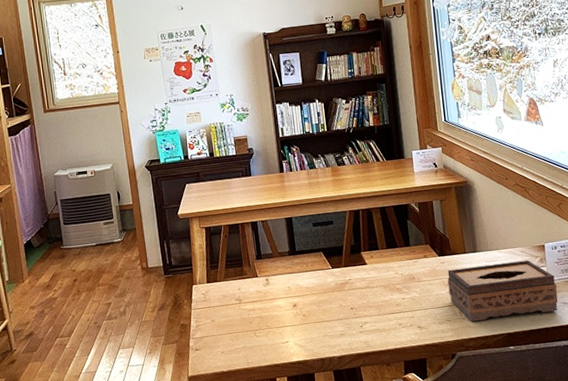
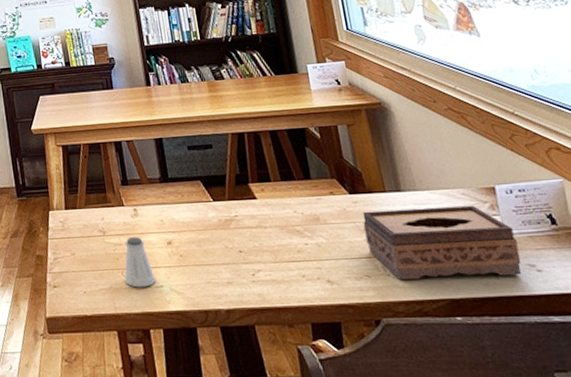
saltshaker: none [256,302,282,345] -> present [124,237,155,288]

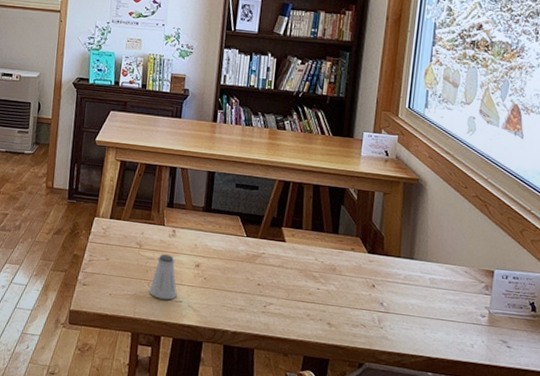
tissue box: present [362,205,522,281] -> none [371,270,498,348]

